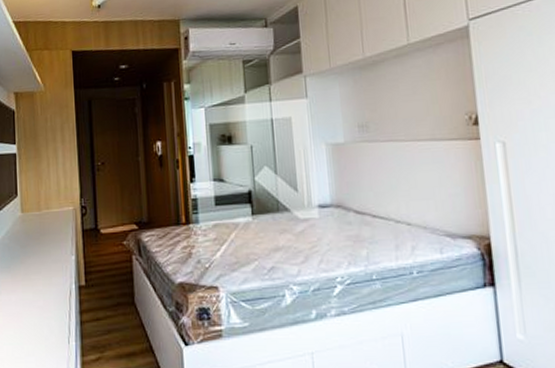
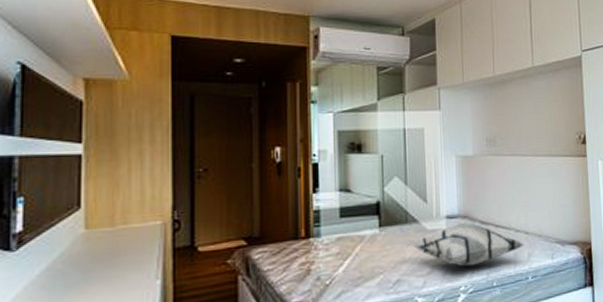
decorative pillow: none [285,211,407,258] -> present [413,222,525,267]

